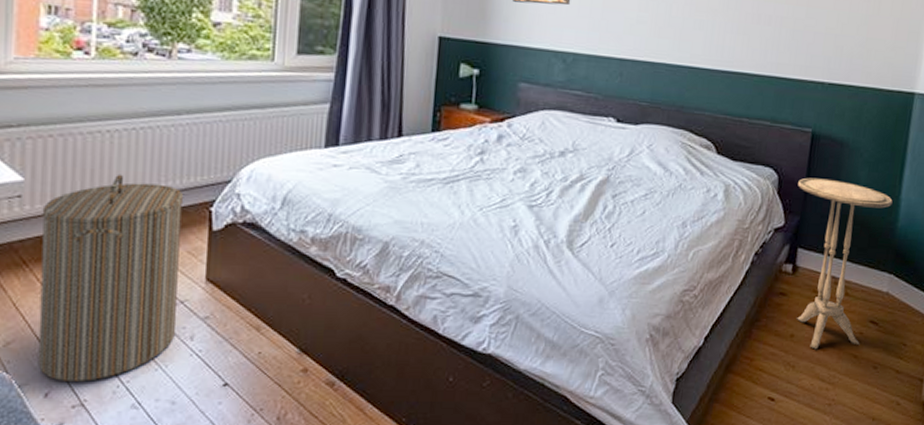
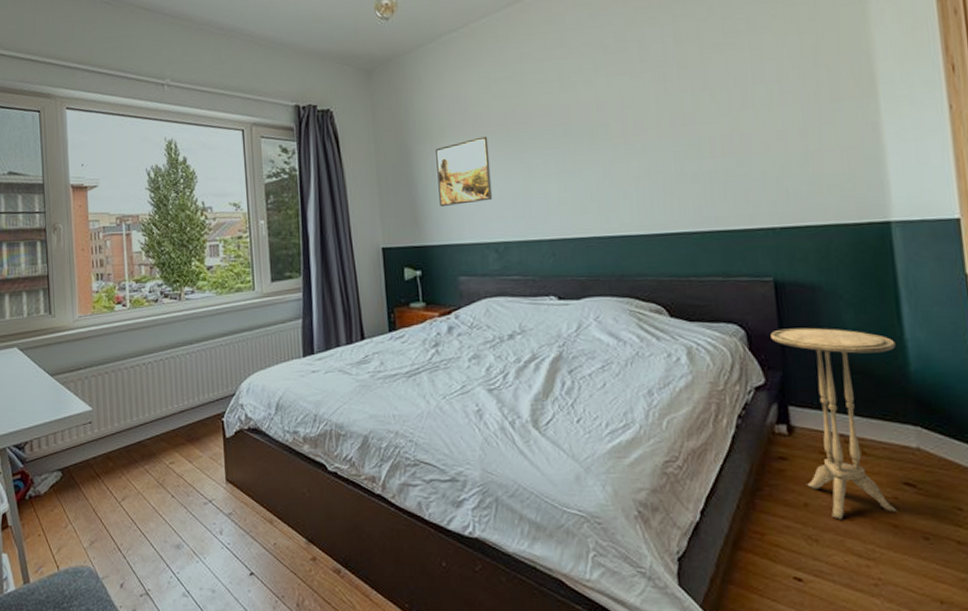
laundry hamper: present [37,174,184,382] -> none [106,397,208,573]

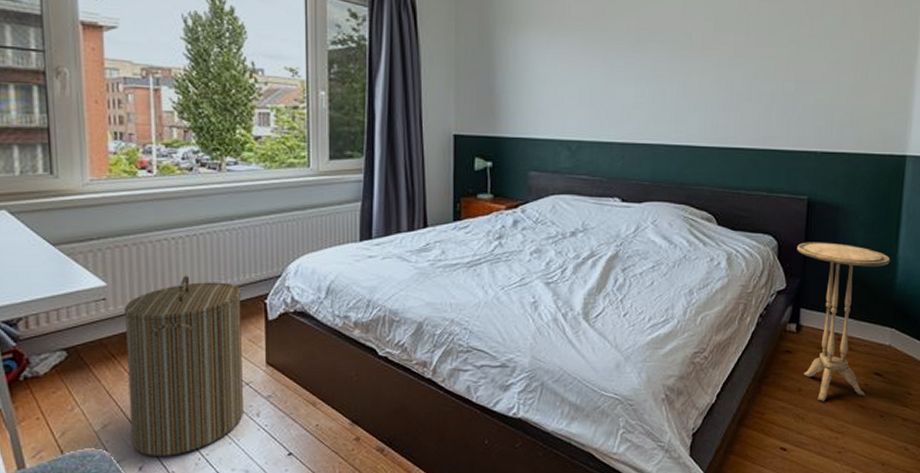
laundry hamper: none [106,397,208,573] -> present [123,275,243,456]
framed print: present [436,136,493,206] -> none [518,30,574,98]

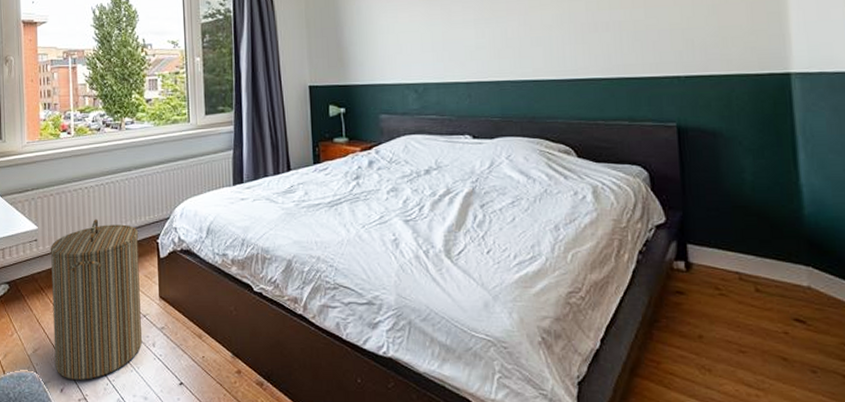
side table: present [797,242,890,402] -> none [672,171,791,352]

